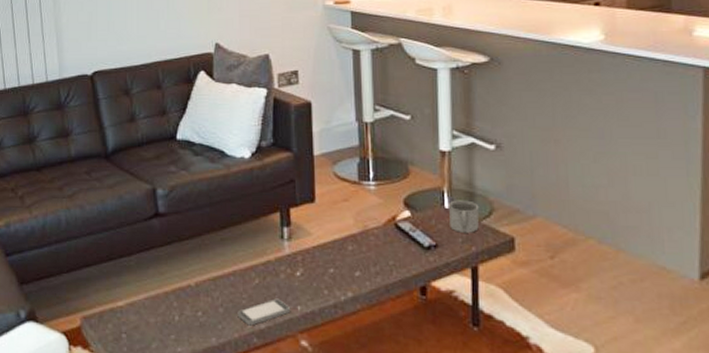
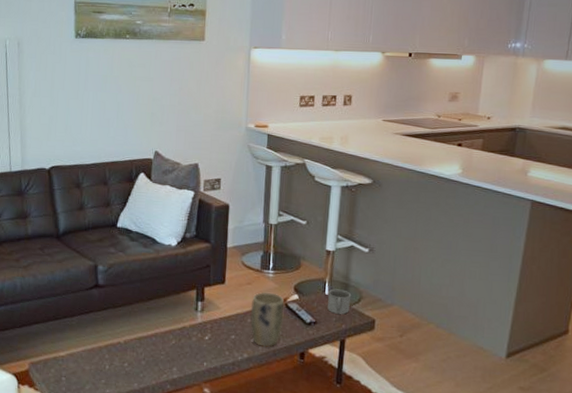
smartphone: present [237,298,290,326] -> none [156,356,198,376]
plant pot: none [350,209,394,283] -> present [250,292,285,348]

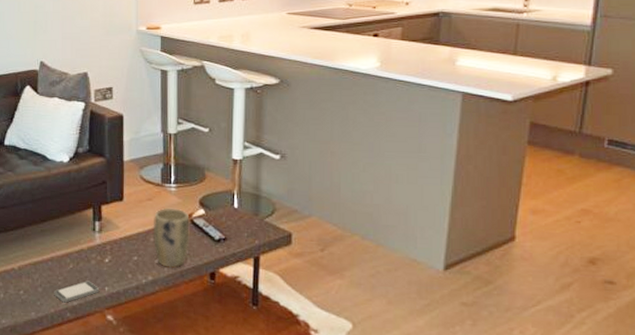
smartphone: none [156,356,198,376] -> present [54,280,99,303]
mug: present [327,289,352,315] -> none [237,201,264,229]

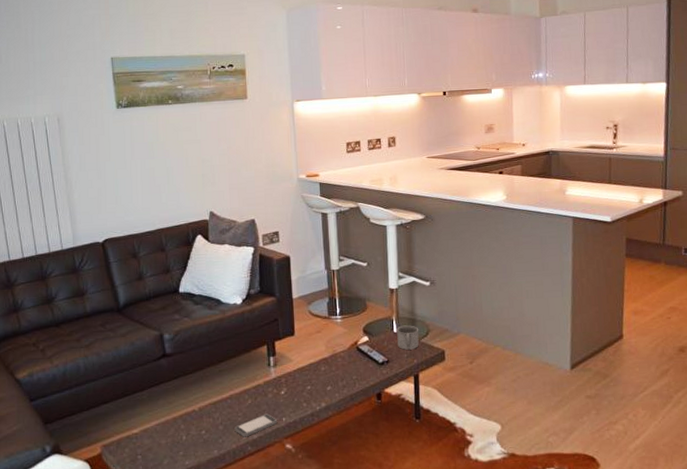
plant pot: present [152,208,190,269] -> none [323,337,357,394]
mug: none [237,201,264,229] -> present [396,325,419,350]

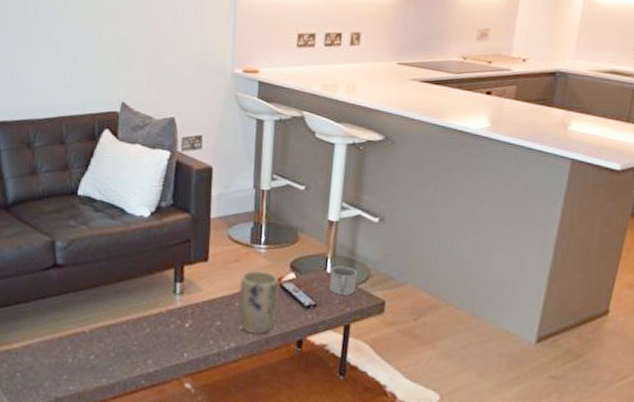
smartphone: present [234,413,277,438] -> none [128,346,177,369]
plant pot: none [323,337,357,394] -> present [238,270,279,335]

